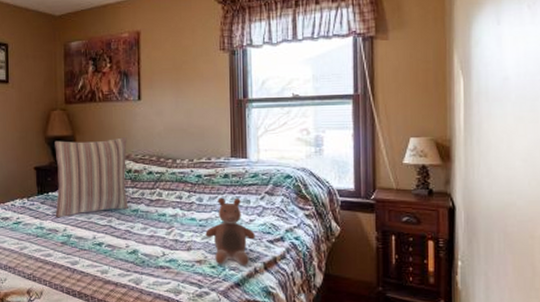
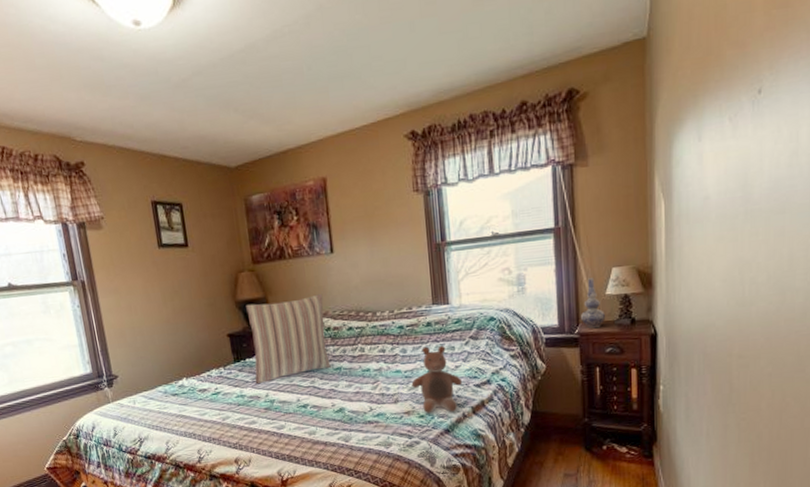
vase: none [376,146,403,196] -> present [580,278,606,329]

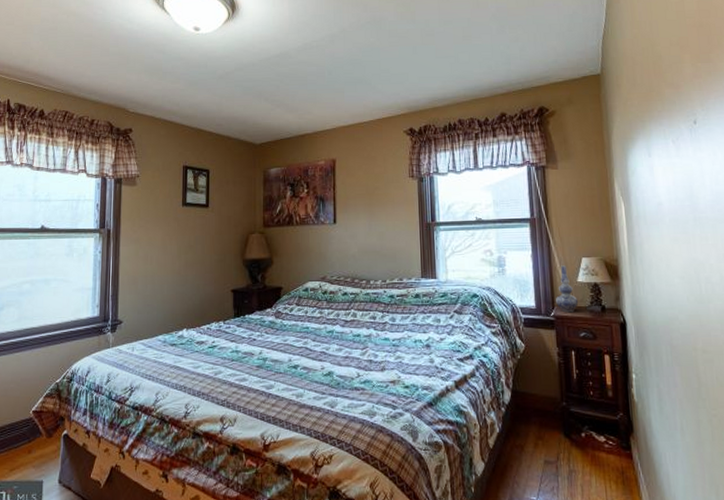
pillow: present [246,294,331,385] -> none [251,259,324,341]
stuffed bear: present [411,345,463,414] -> none [398,317,447,385]

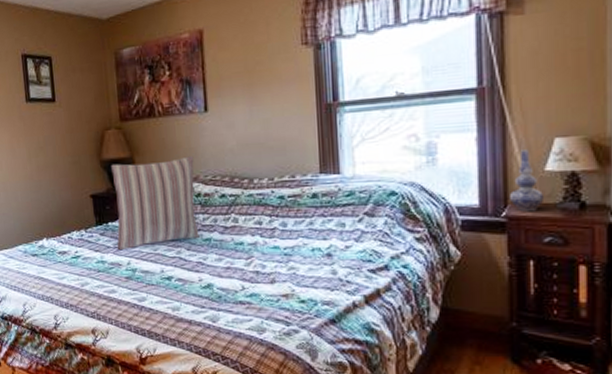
pillow: none [251,259,324,341] -> present [111,156,200,251]

